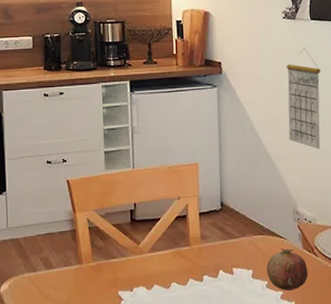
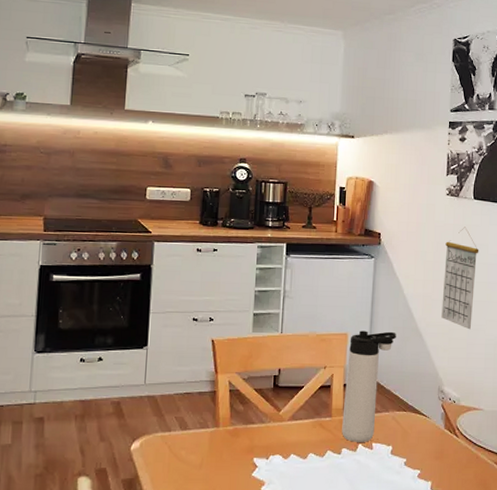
thermos bottle: none [200,157,246,269] -> present [342,330,396,442]
fruit: present [266,248,308,291] -> none [405,427,448,470]

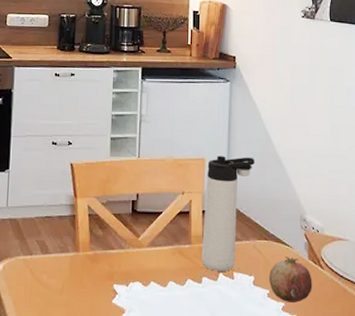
fruit: none [405,427,448,470] -> present [268,257,313,303]
calendar: present [441,227,479,330] -> none [301,49,338,156]

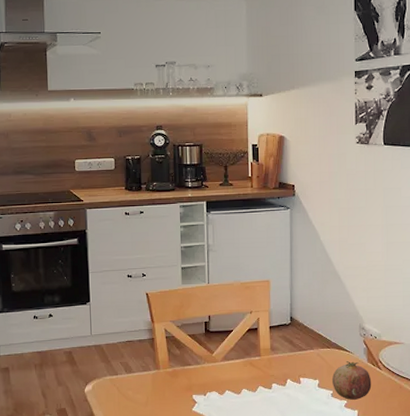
thermos bottle: present [202,156,255,271] -> none [270,276,316,378]

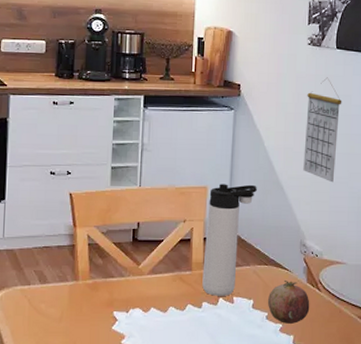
thermos bottle: none [270,276,316,378] -> present [202,184,257,296]
calendar: none [358,172,392,270] -> present [303,77,342,183]

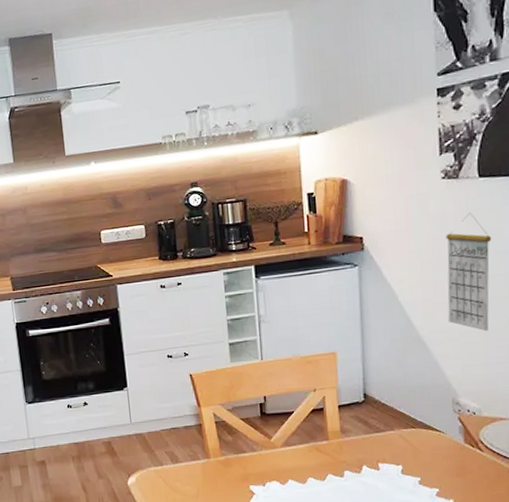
thermos bottle: present [202,184,257,296] -> none [339,344,394,464]
fruit: present [267,281,310,324] -> none [418,442,471,488]

